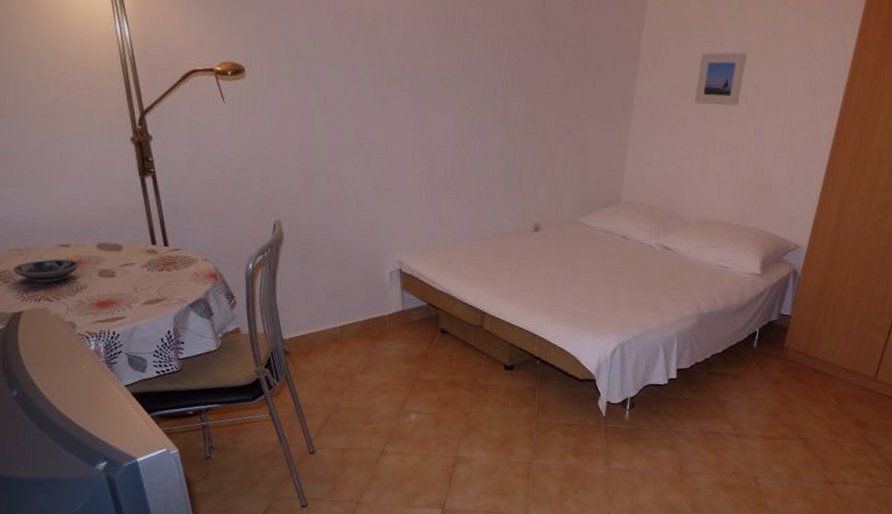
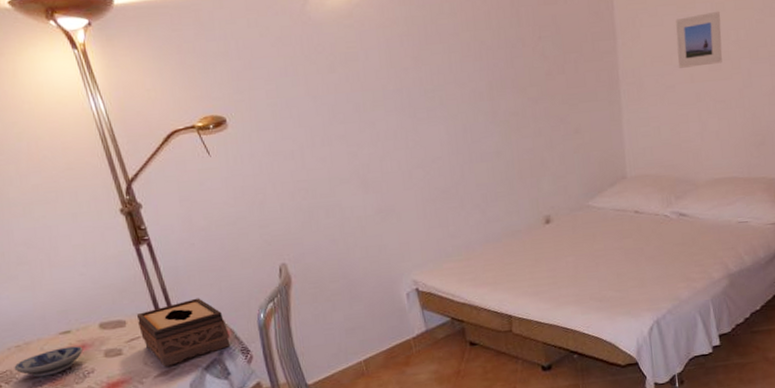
tissue box: none [133,237,217,296] -> present [136,298,231,367]

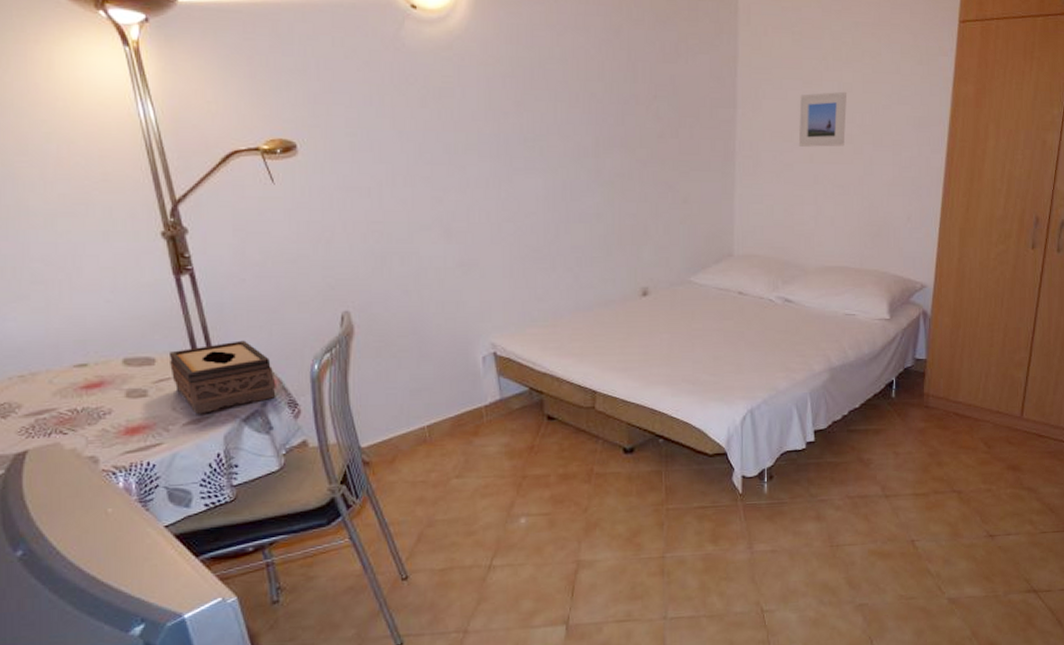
bowl: present [14,346,84,377] -> none [14,382,101,414]

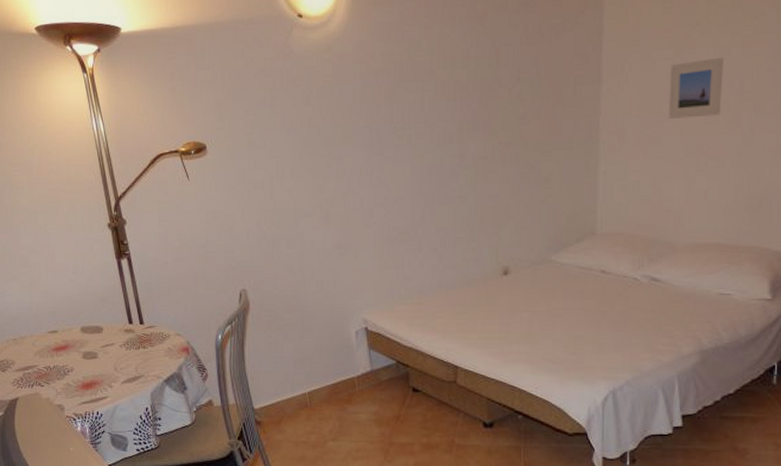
tissue box: present [168,340,276,414] -> none [112,313,189,374]

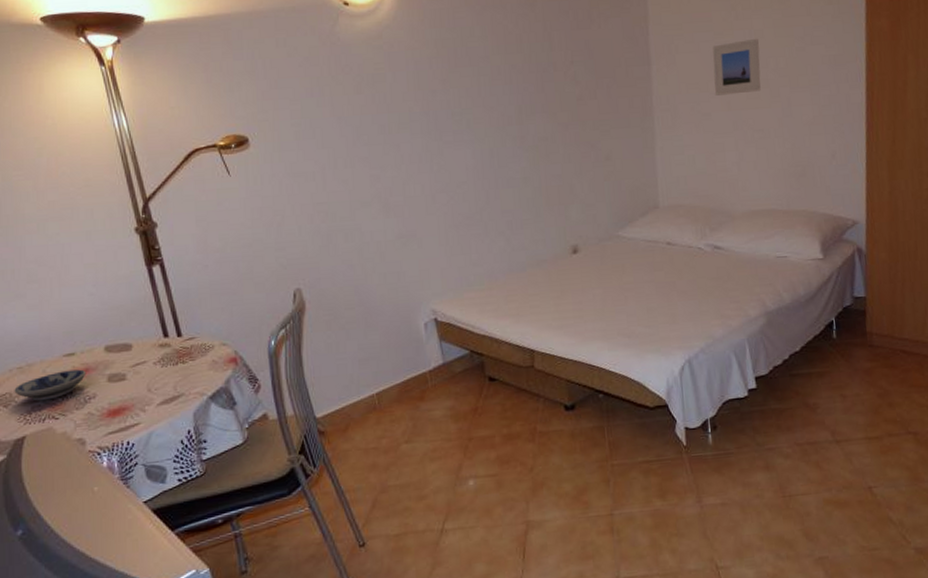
bowl: none [10,345,66,369] -> present [14,369,87,401]

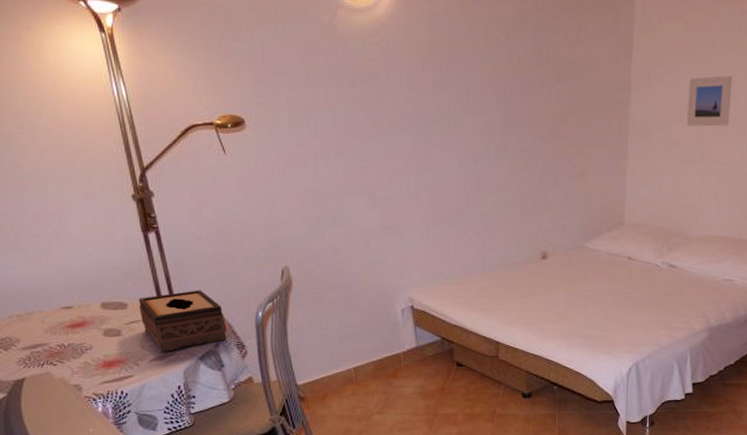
bowl: present [14,369,87,401] -> none [14,322,84,347]
tissue box: none [143,322,238,394] -> present [138,290,227,352]

